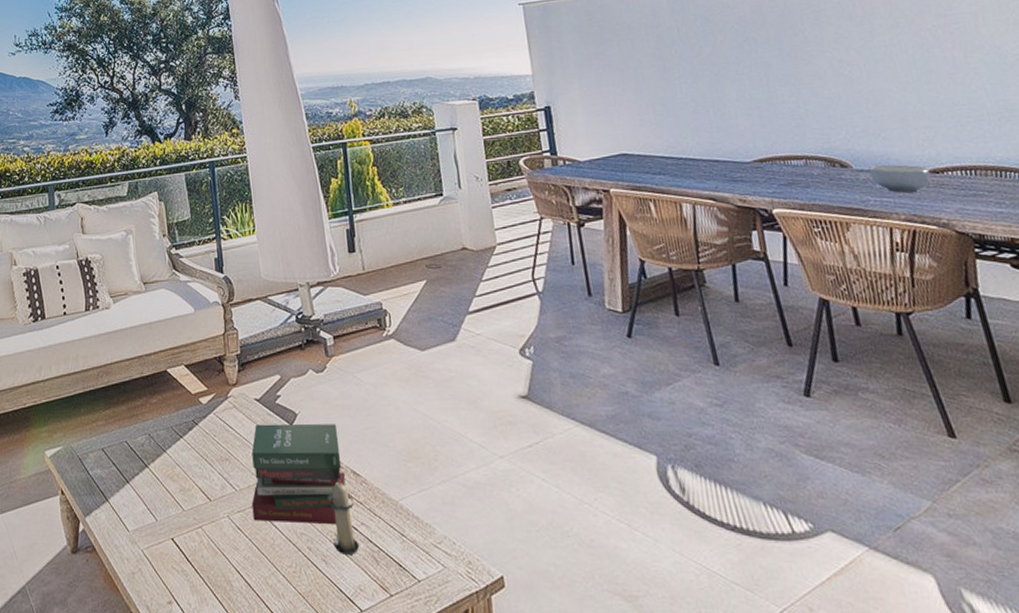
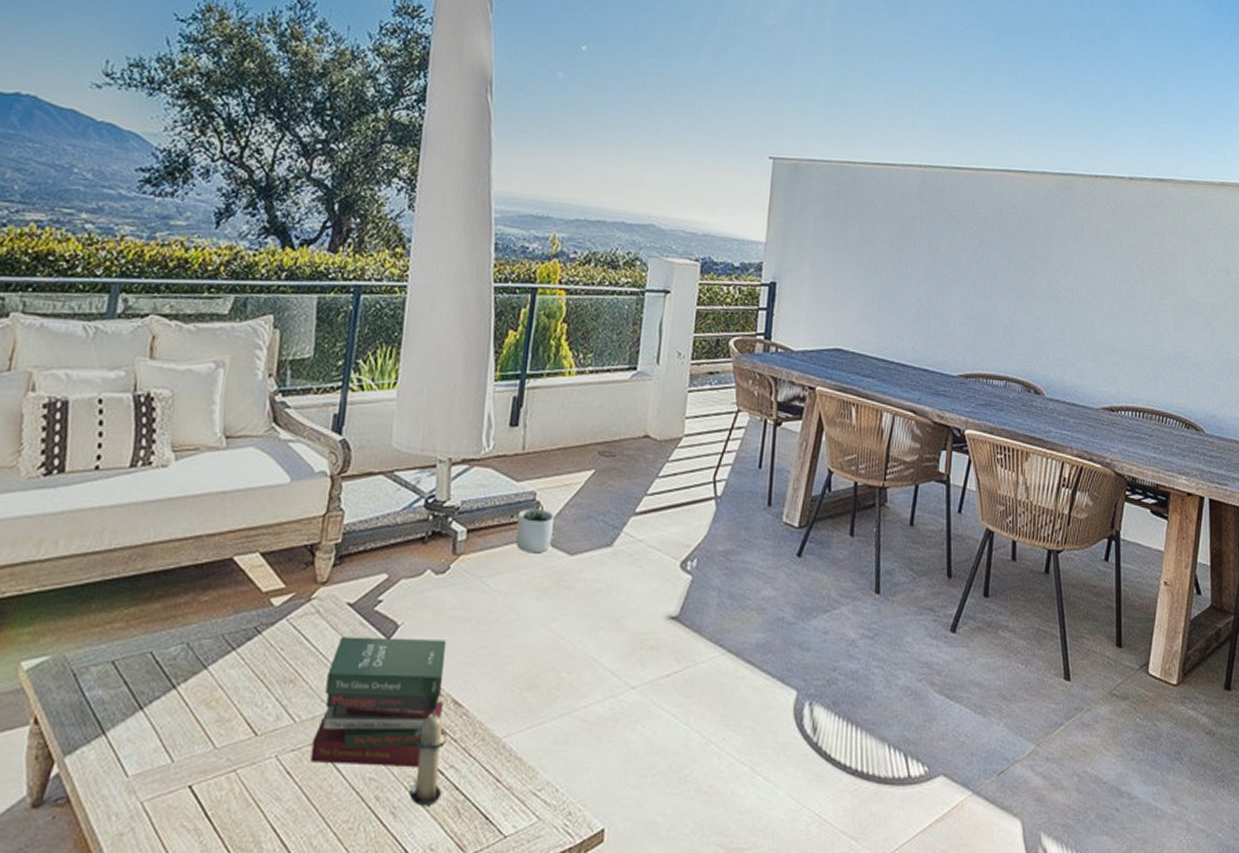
planter: none [370,315,404,352] -> present [516,508,554,554]
bowl: present [868,165,931,193] -> none [1057,396,1108,429]

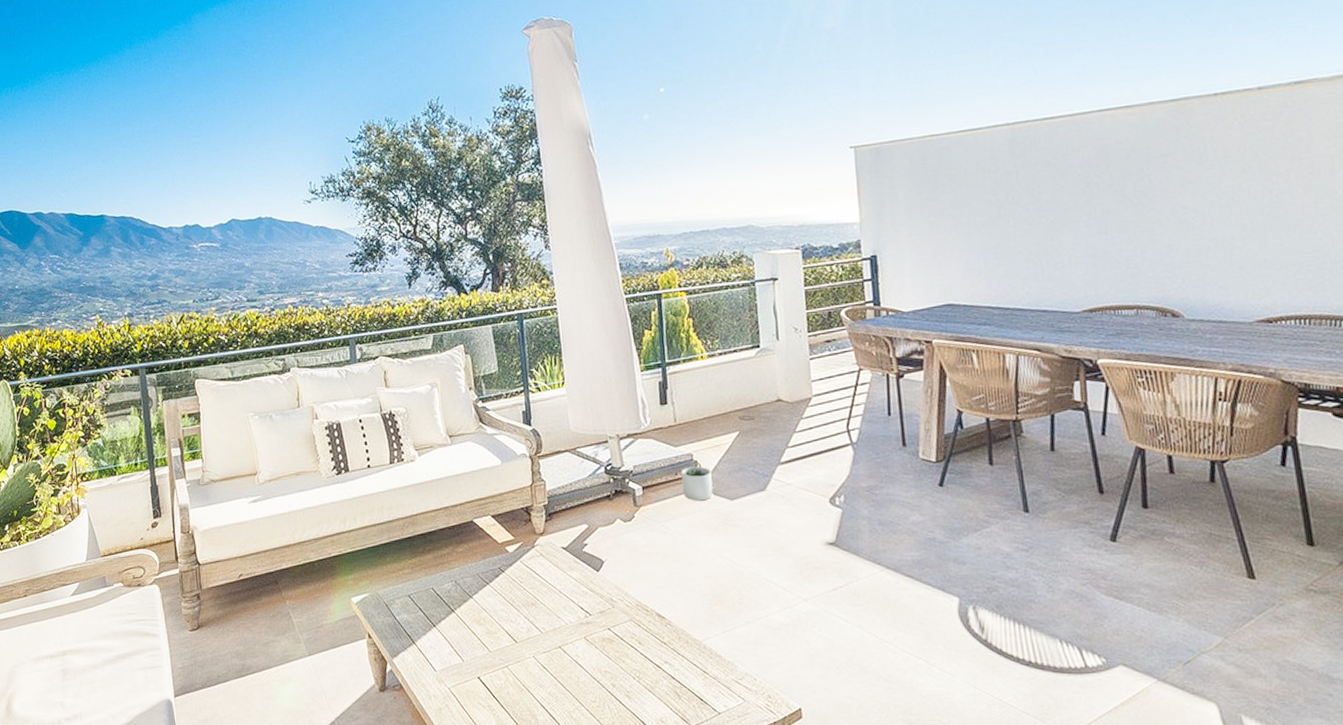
books: present [310,636,447,768] -> none [557,570,651,664]
candle: present [408,709,448,807] -> none [632,621,663,691]

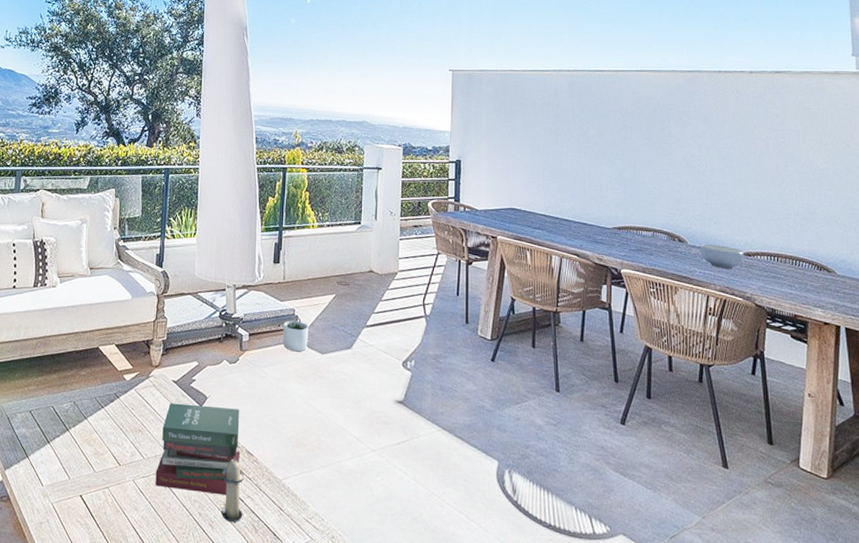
books: none [557,570,651,664] -> present [155,403,241,496]
candle: none [632,621,663,691] -> present [221,456,245,523]
bowl: none [1200,314,1264,343] -> present [699,244,745,270]

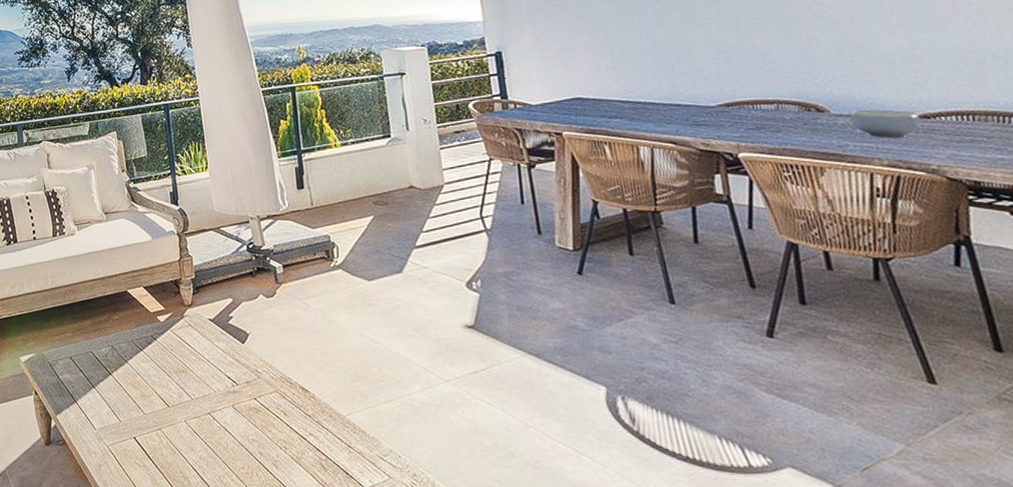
books: present [155,403,241,496] -> none [206,342,295,434]
candle: present [221,456,245,523] -> none [278,393,308,462]
planter: present [282,320,308,352] -> none [319,247,351,280]

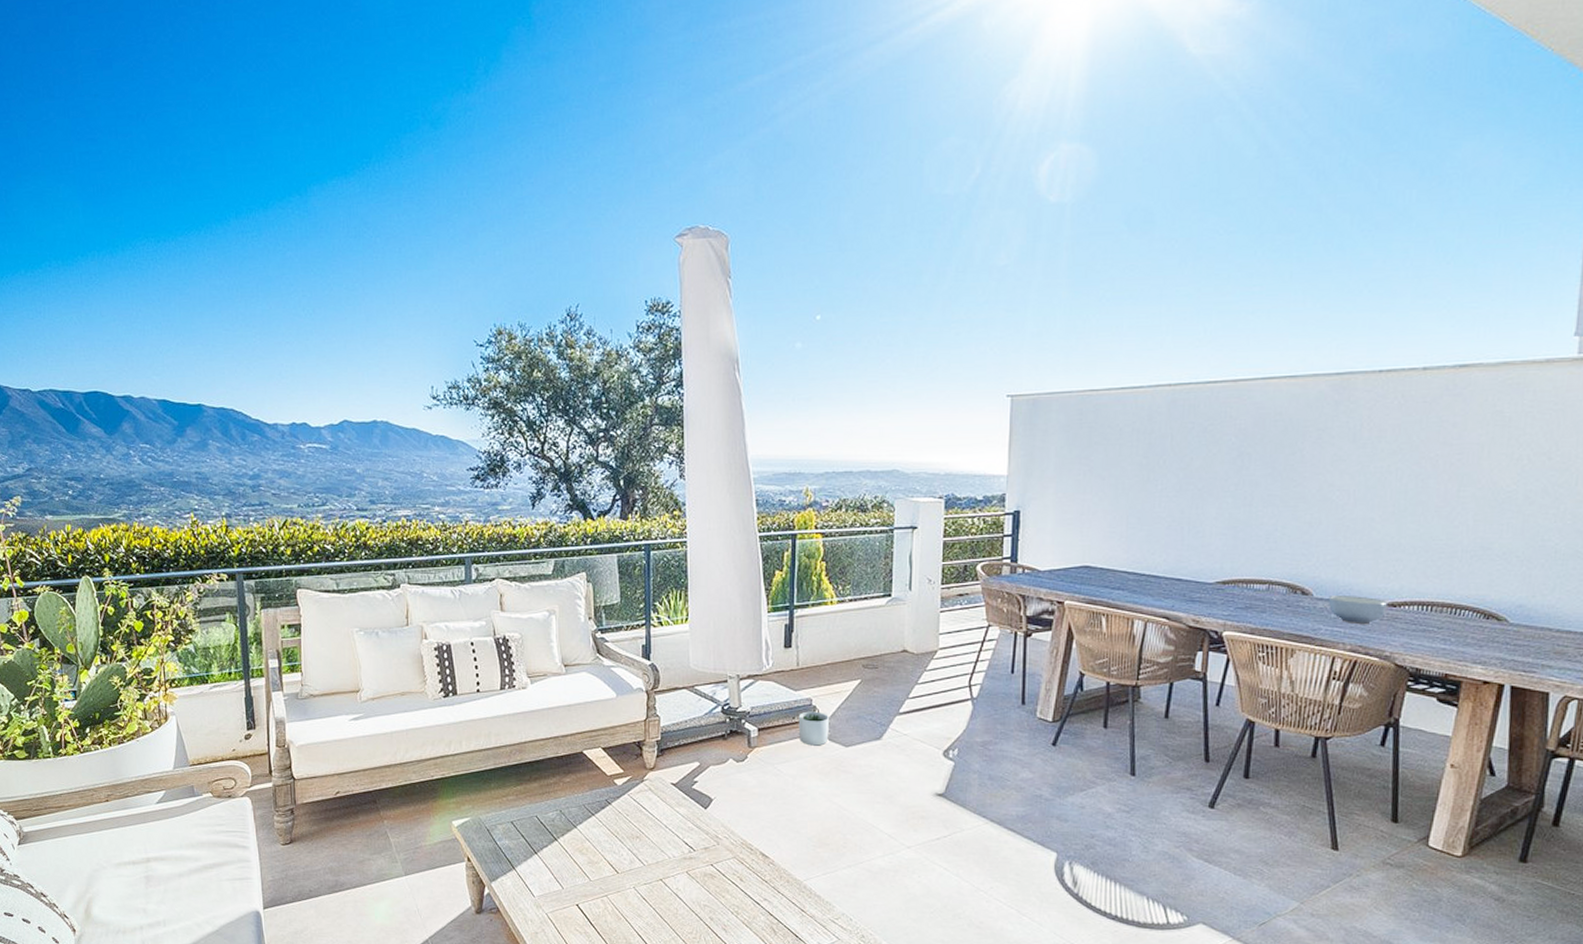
planter: none [319,247,351,280] -> present [798,711,829,746]

